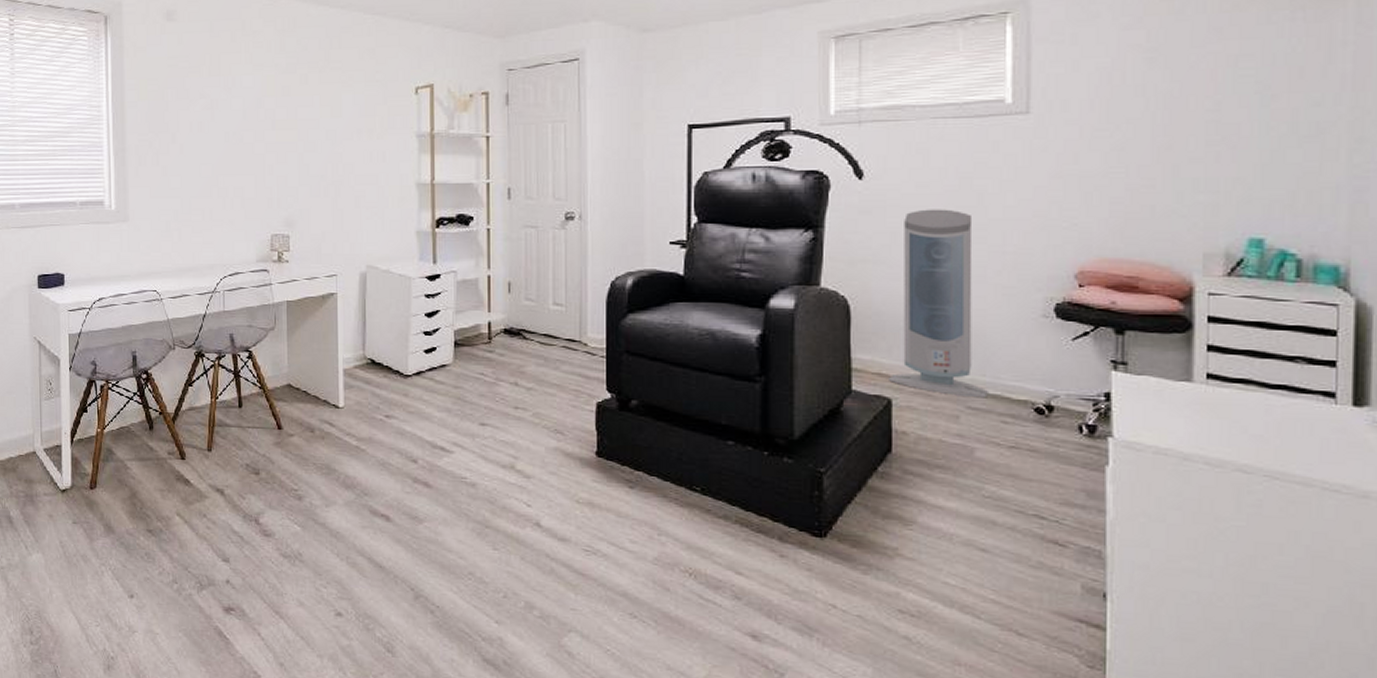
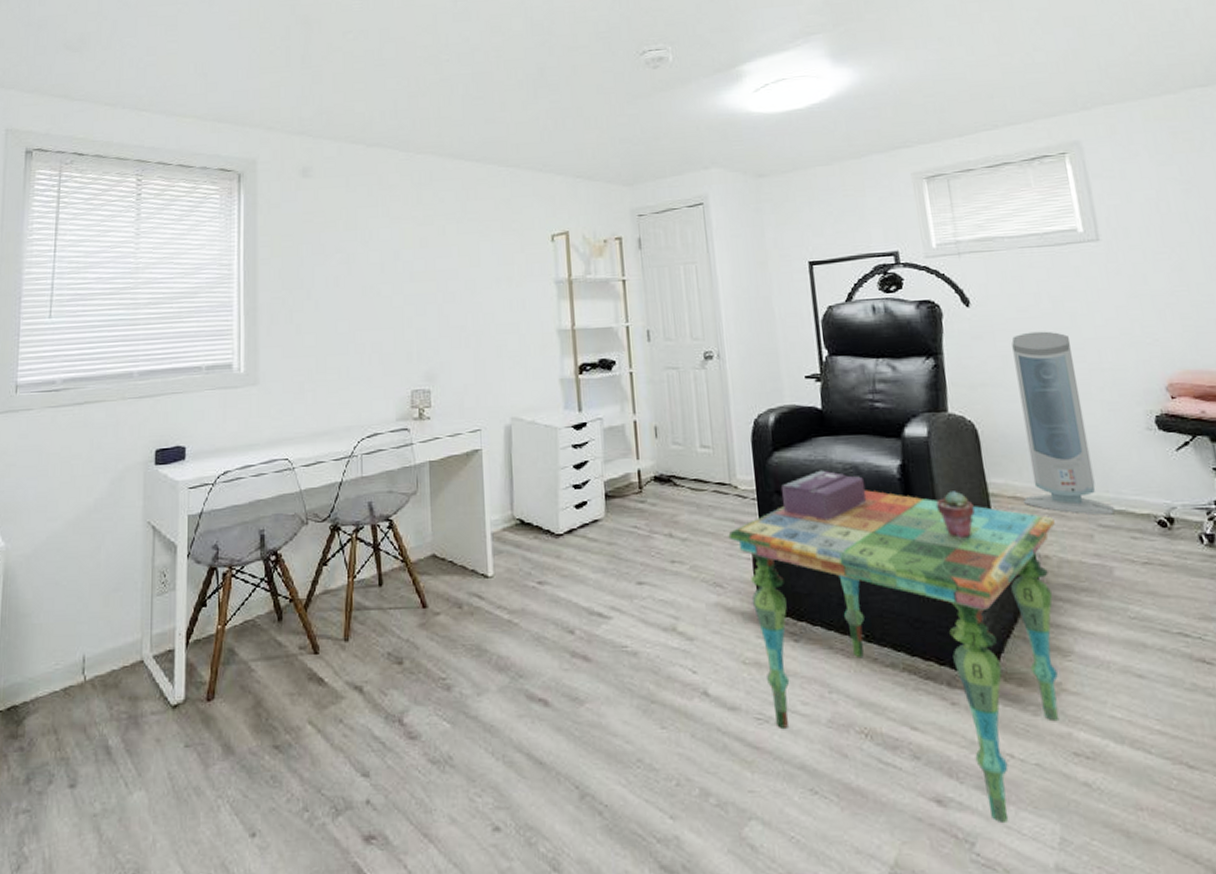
side table: none [573,356,919,661] -> present [728,490,1059,822]
tissue box: none [631,334,720,382] -> present [780,470,867,521]
potted succulent: none [794,363,833,408] -> present [936,491,975,538]

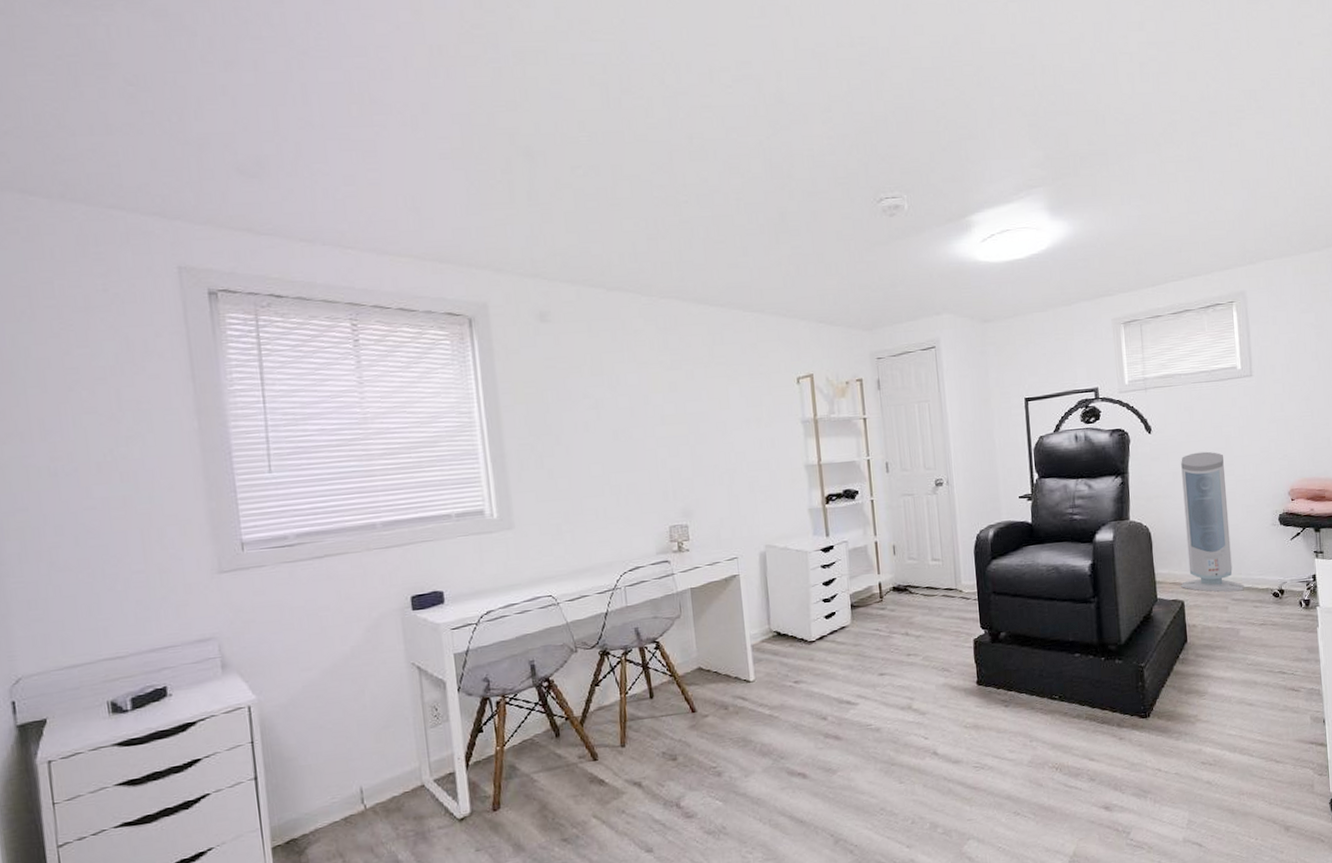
side table: present [728,490,1059,822] -> none [954,585,1202,816]
tissue box: present [780,470,867,521] -> none [997,572,1065,612]
potted succulent: present [936,491,975,538] -> none [1117,581,1145,617]

